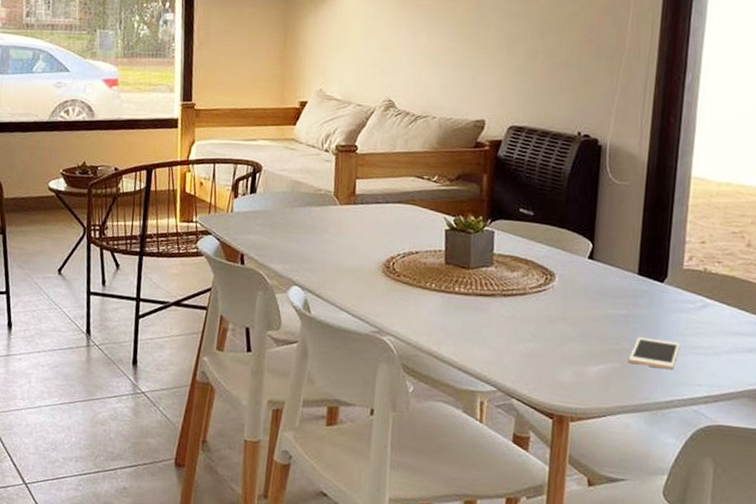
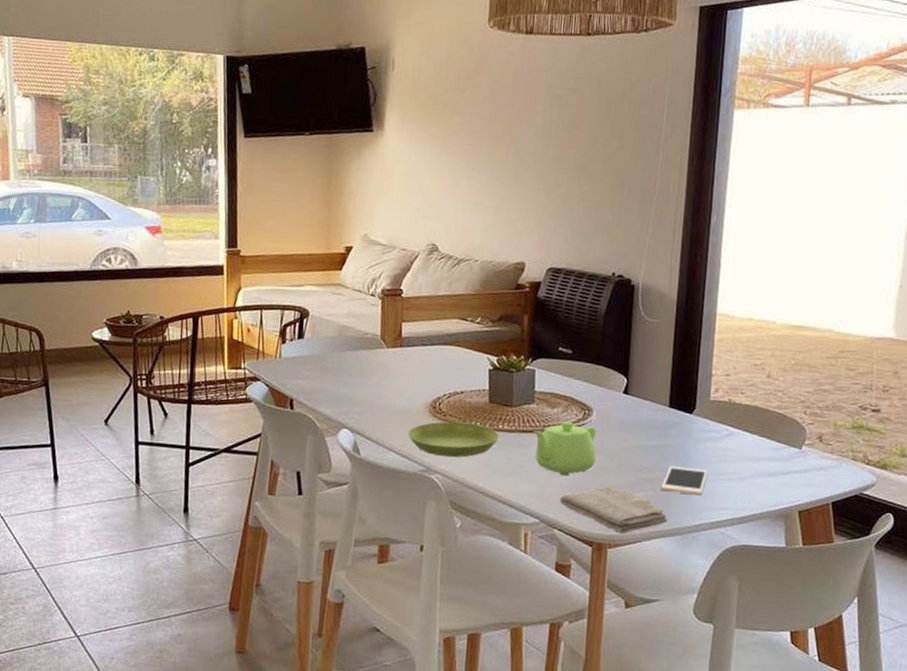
saucer: none [360,282,455,320] -> present [408,421,499,458]
teapot: none [491,285,559,344] -> present [533,421,597,477]
washcloth: none [518,355,636,407] -> present [559,485,668,534]

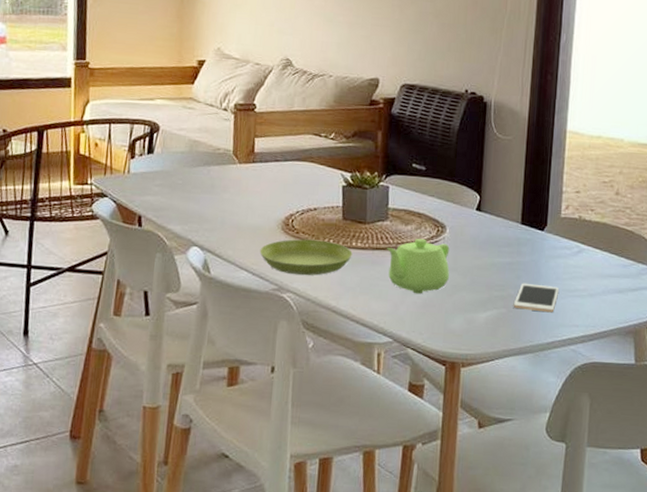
washcloth: present [559,485,668,534] -> none [413,303,520,353]

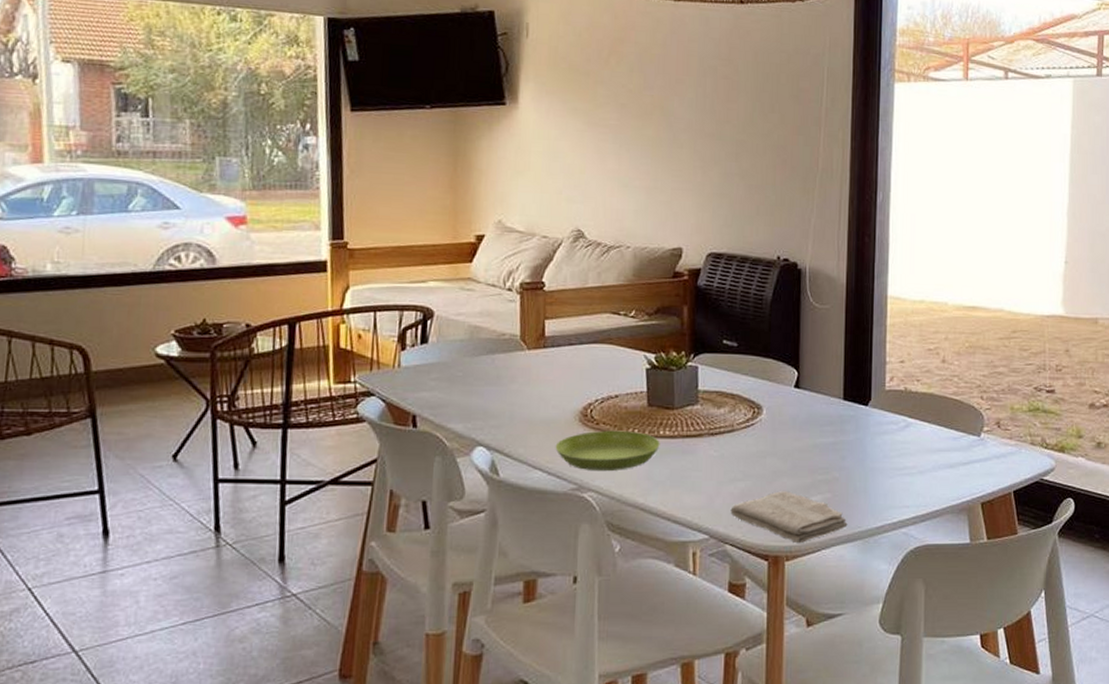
teapot: present [387,238,450,295] -> none [698,422,768,484]
washcloth: none [413,303,520,353] -> present [730,491,848,544]
cell phone: present [513,283,560,313] -> none [838,464,887,494]

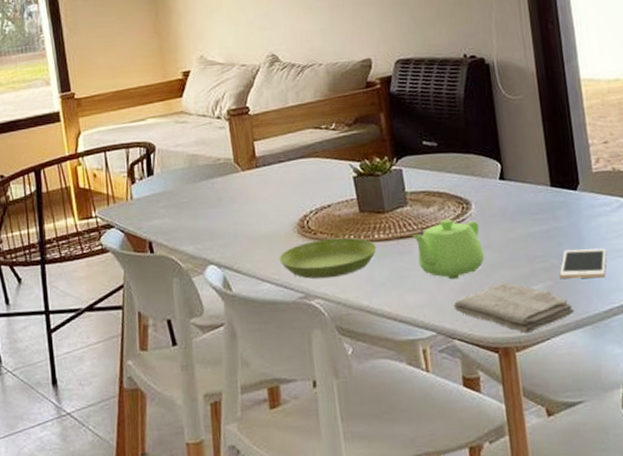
teapot: none [698,422,768,484] -> present [412,219,484,280]
cell phone: none [838,464,887,494] -> present [559,248,607,279]

